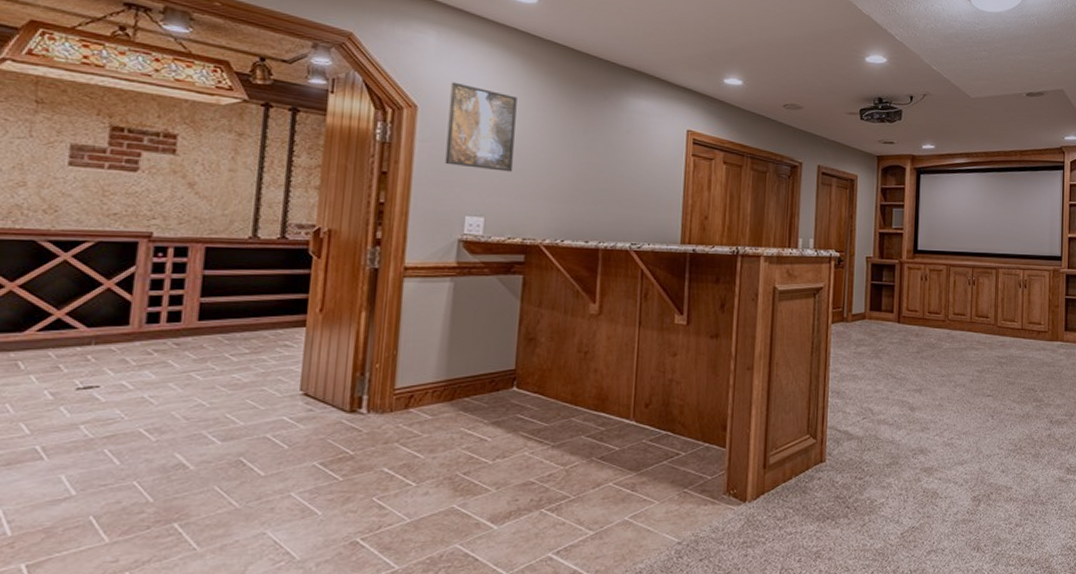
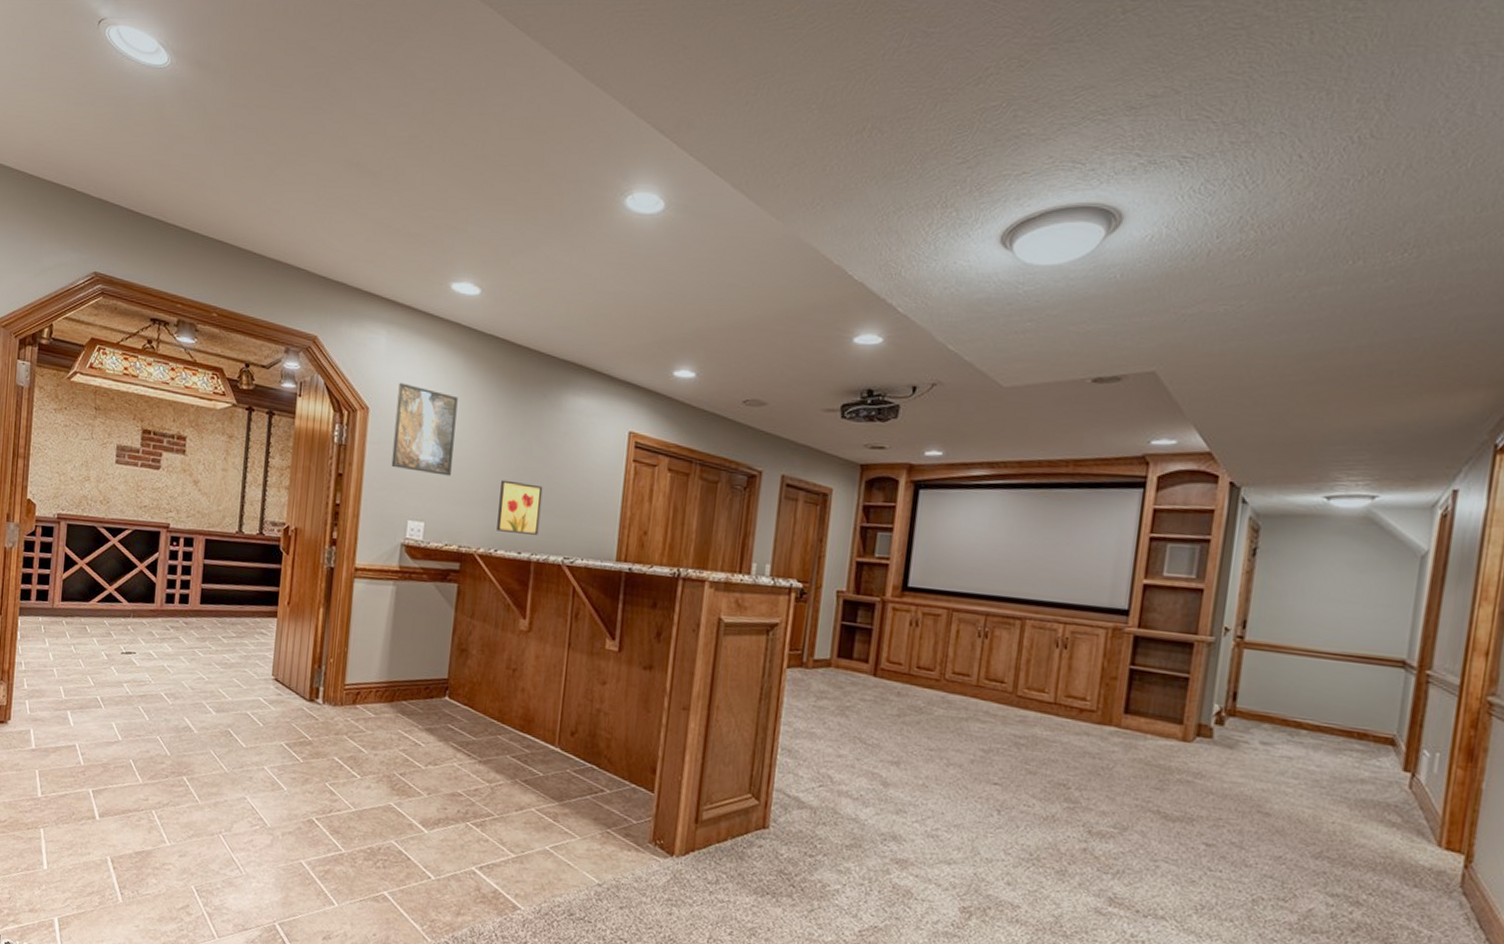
wall art: none [562,174,608,224] -> present [497,480,543,535]

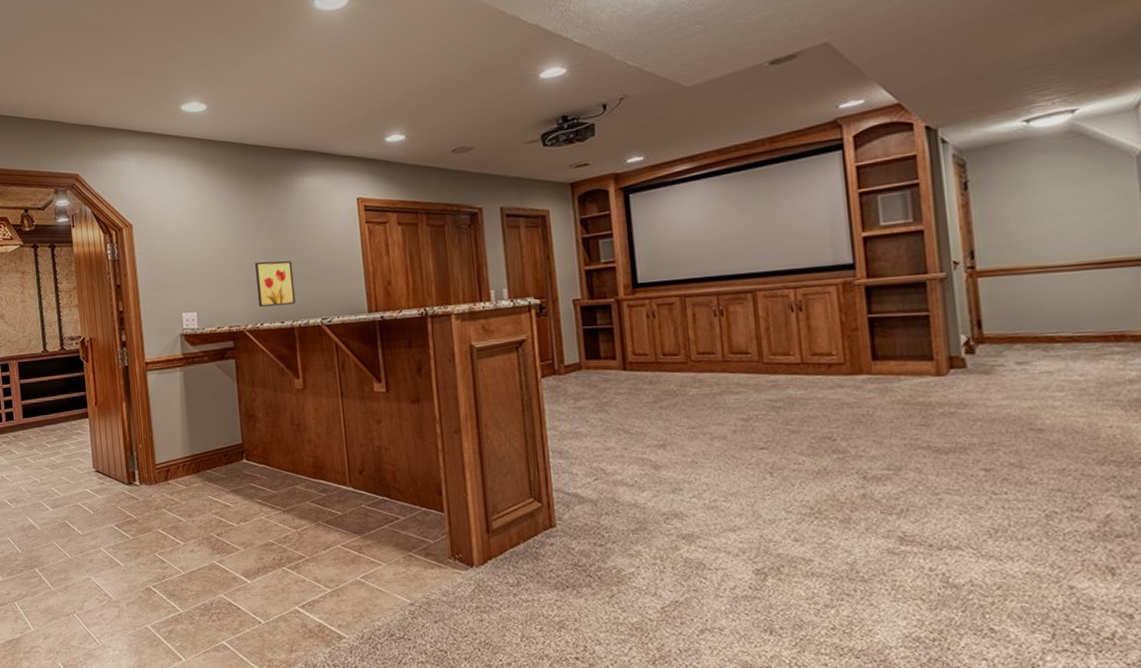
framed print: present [391,382,458,476] -> none [153,197,211,271]

